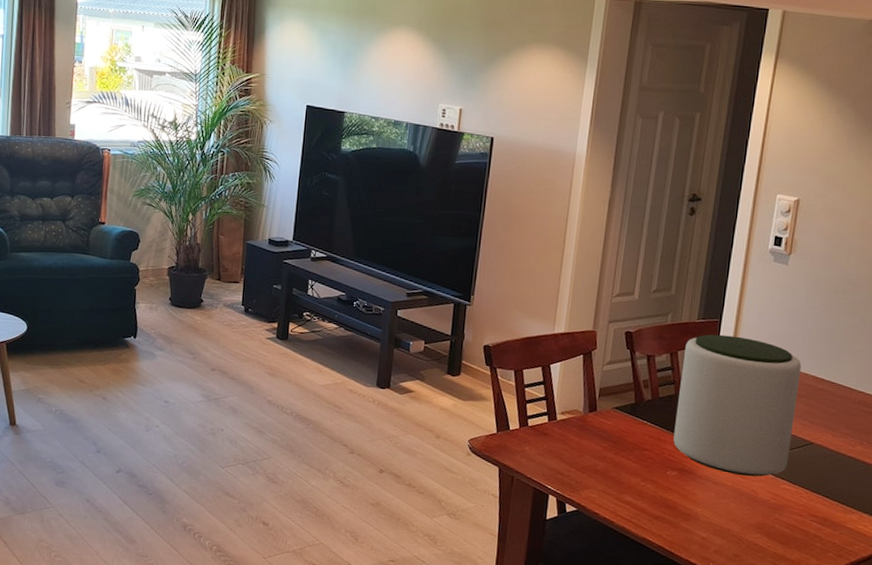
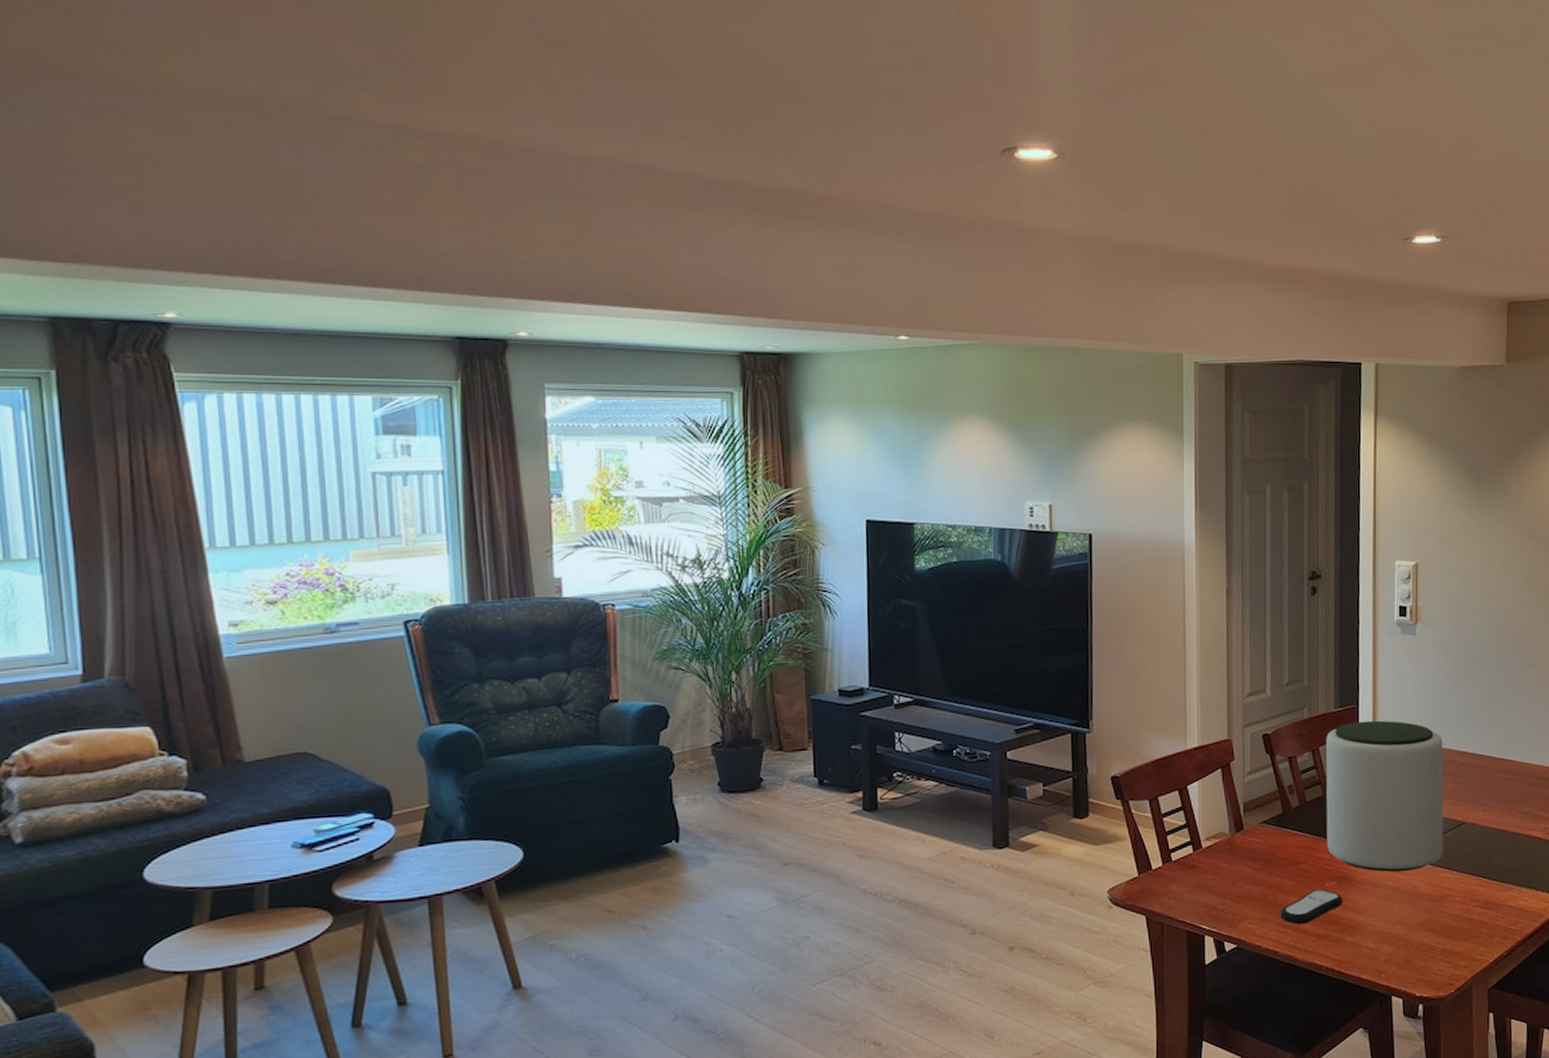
remote control: none [620,475,682,503] -> present [1280,889,1343,924]

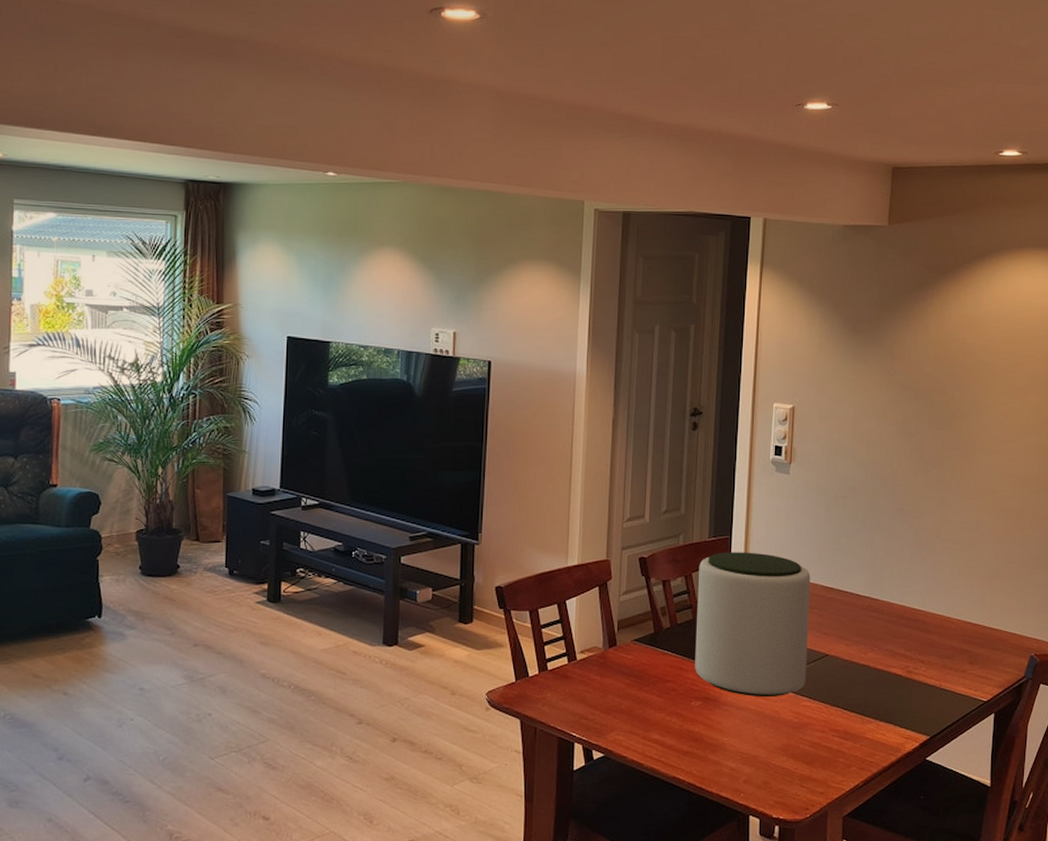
remote control: present [1280,889,1343,924] -> none [647,708,708,739]

